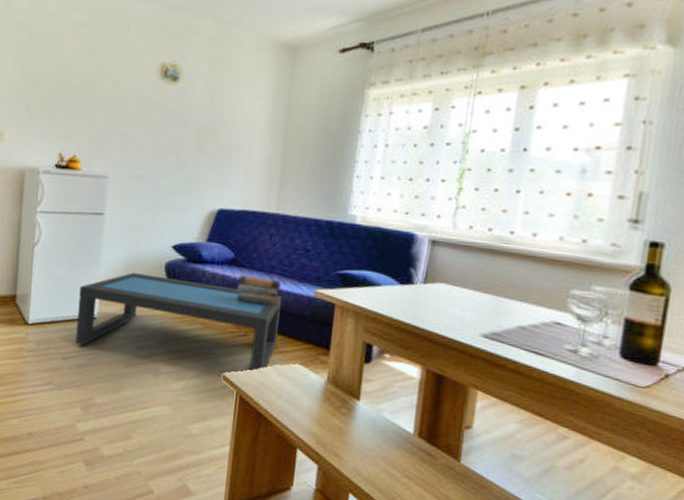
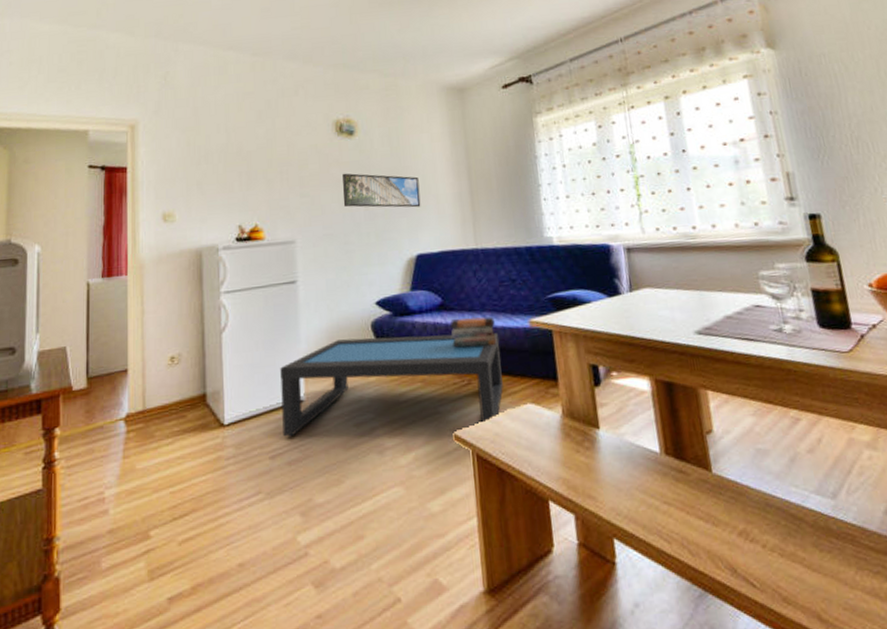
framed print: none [157,118,234,164] -> present [342,173,421,208]

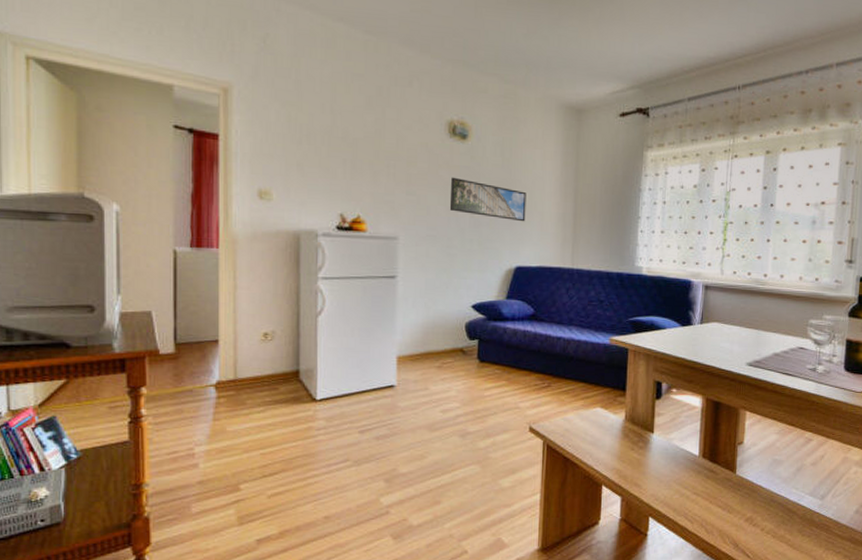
coffee table: present [280,333,503,437] -> none [373,336,581,419]
book stack: present [449,316,497,347] -> none [538,330,579,355]

